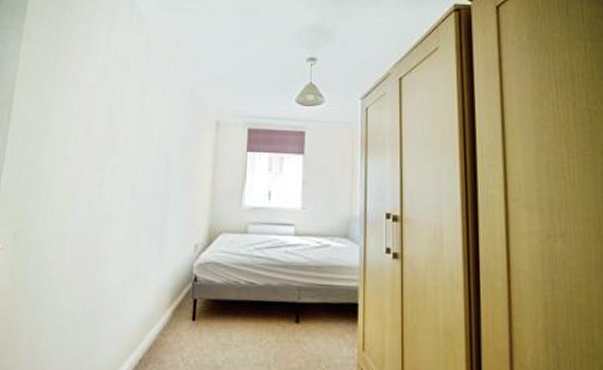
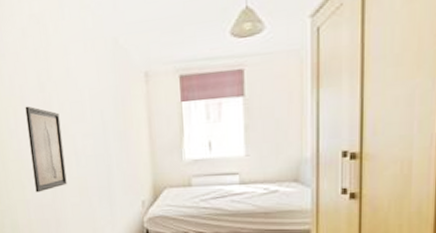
wall art: none [78,135,124,226] -> present [25,106,67,193]

